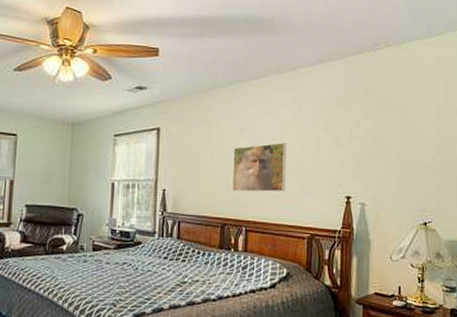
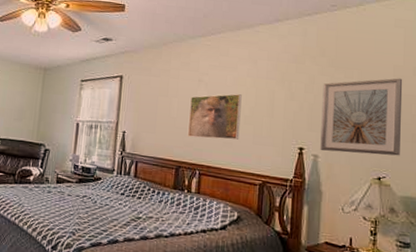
picture frame: none [367,119,446,200] -> present [320,78,403,156]

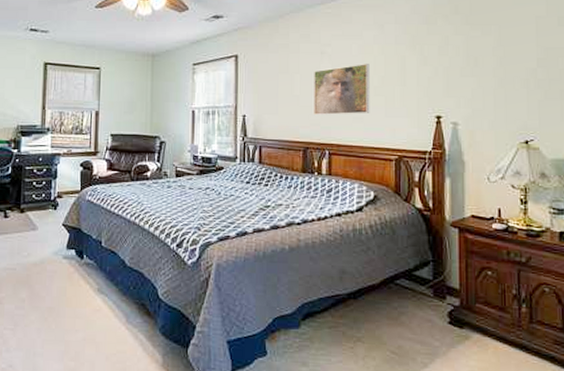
picture frame: present [320,78,403,156] -> none [458,30,548,117]

